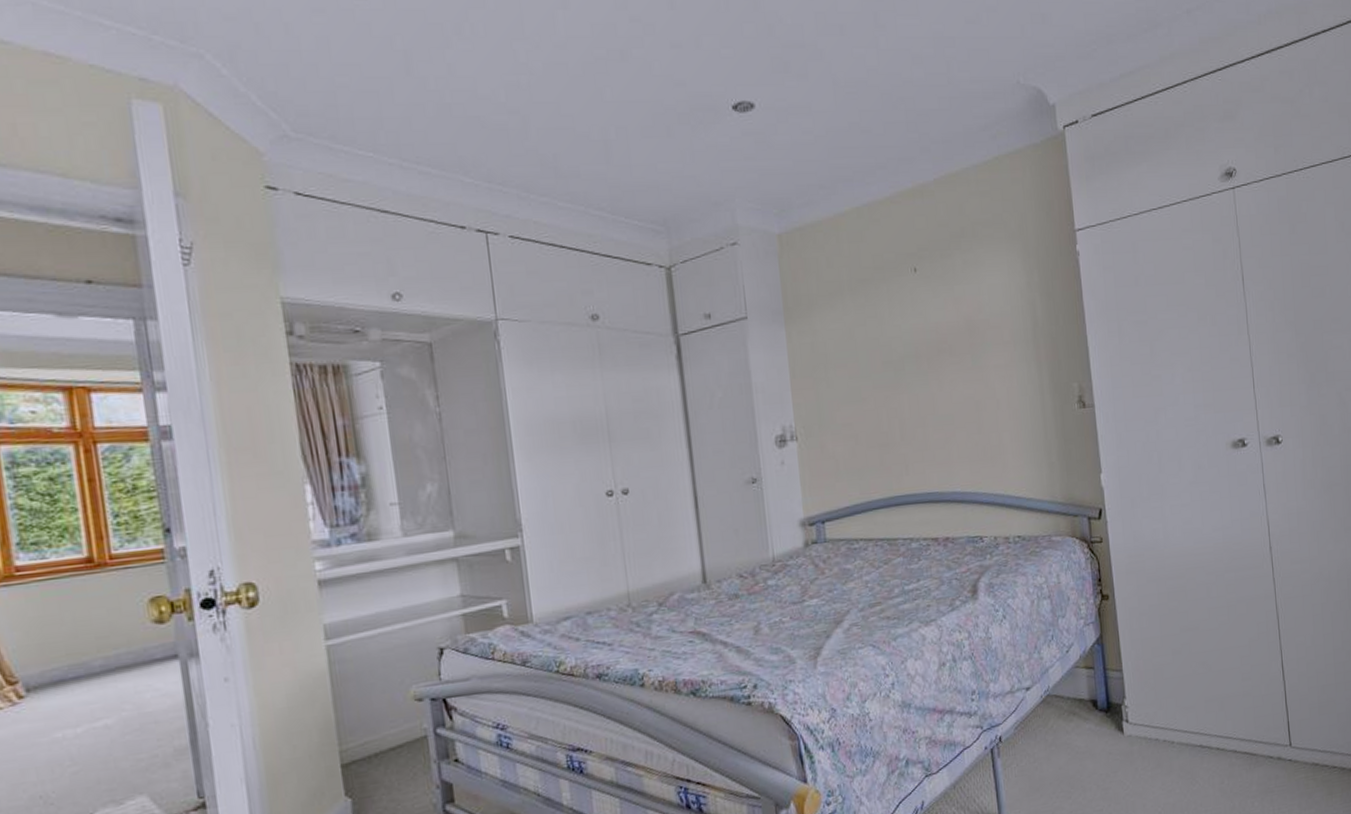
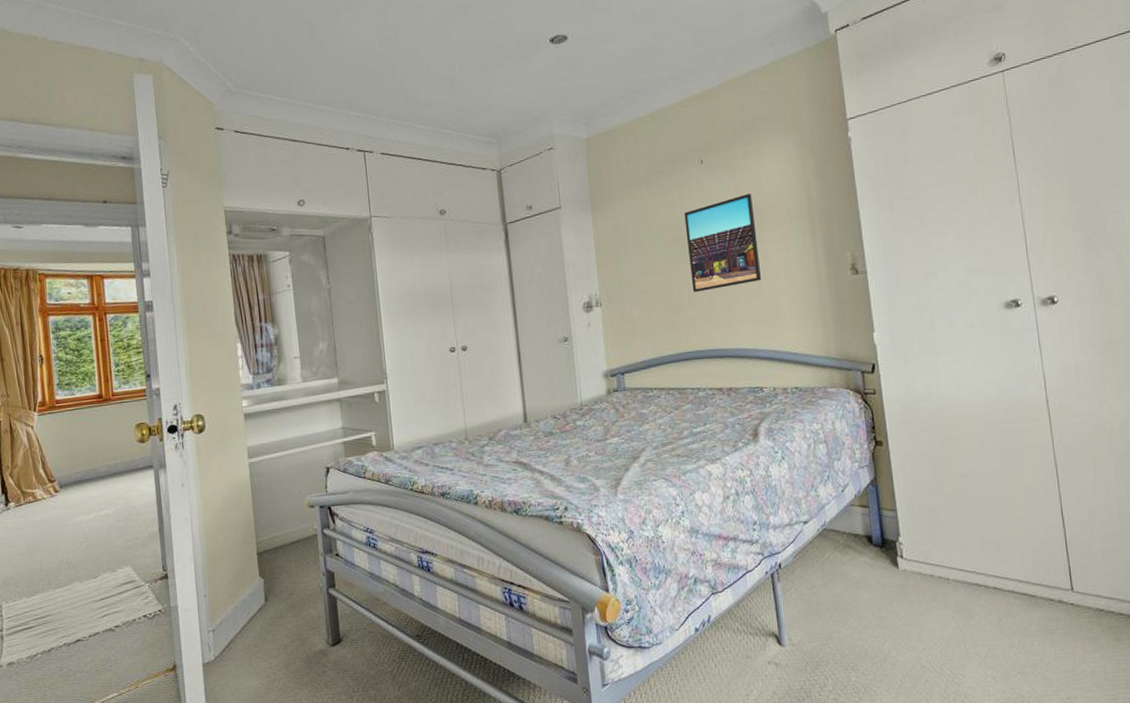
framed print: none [895,310,982,425] -> present [684,193,762,292]

